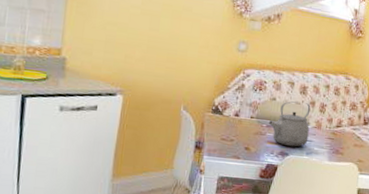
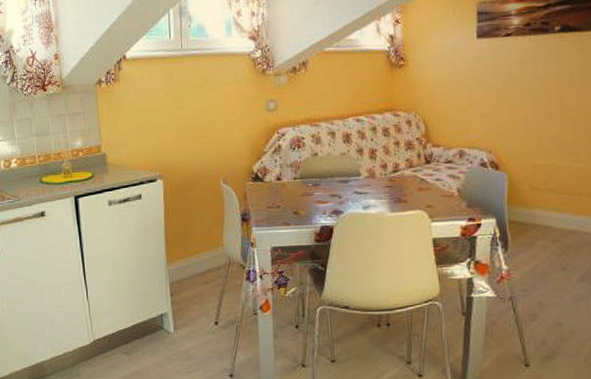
tea kettle: present [268,101,311,147] -> none [314,151,363,204]

